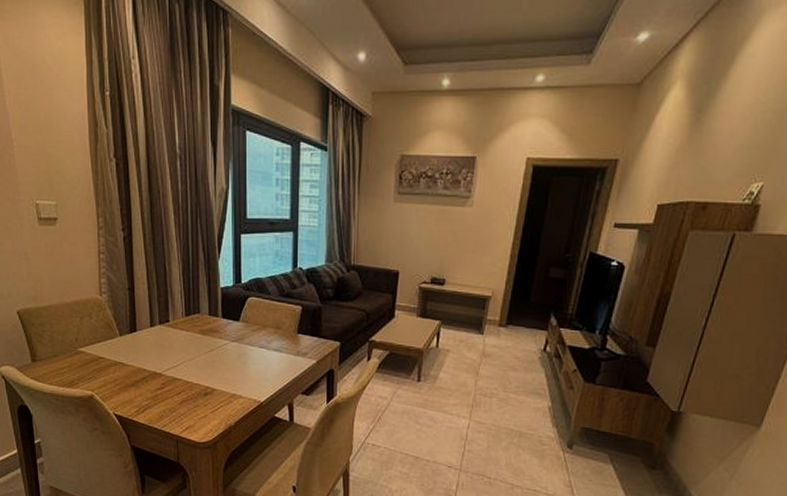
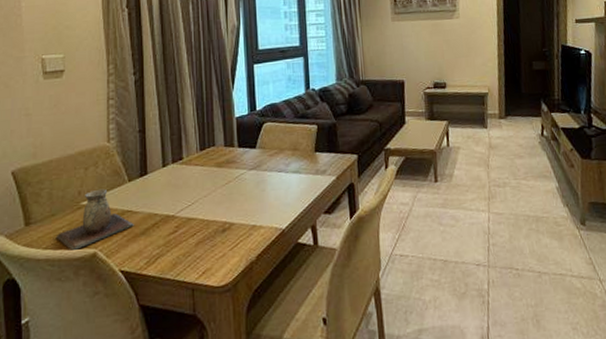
decorative vase: none [58,338,125,390] -> present [55,188,134,250]

